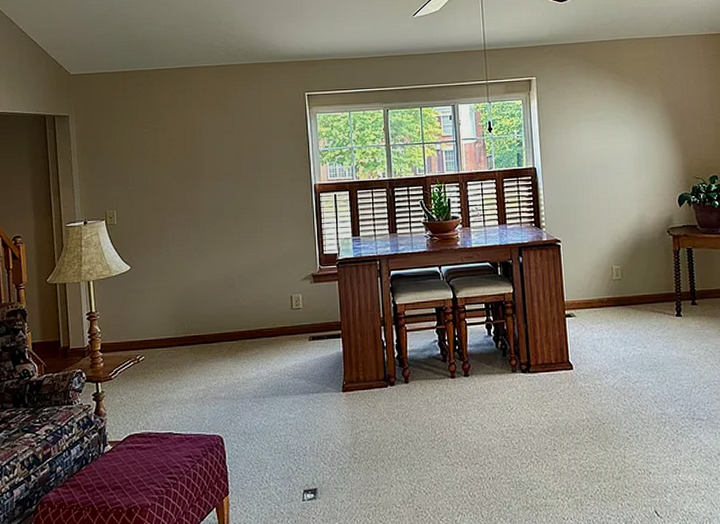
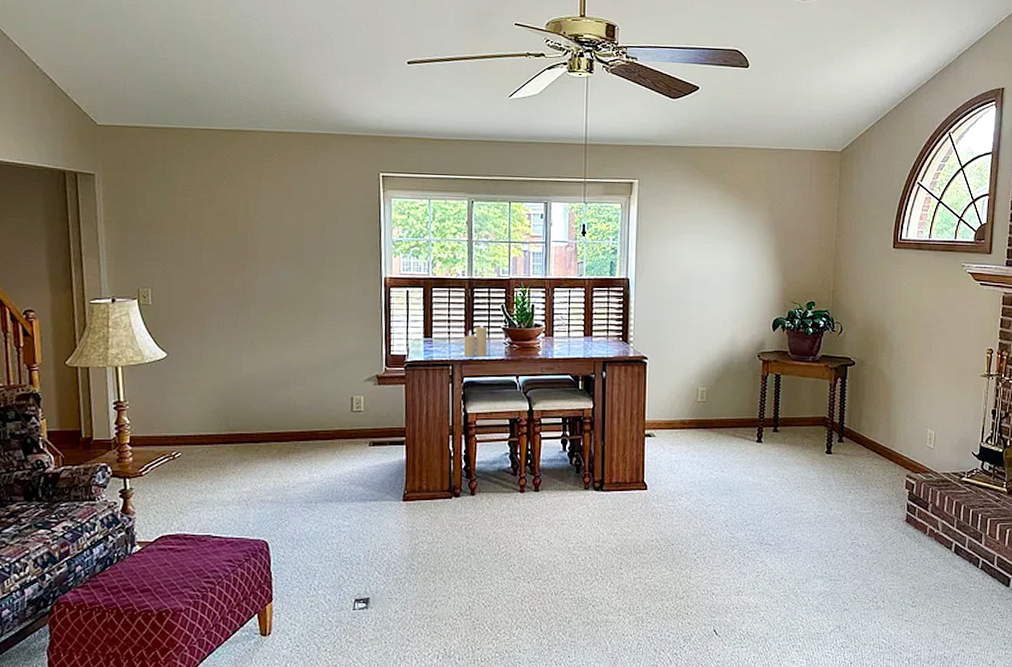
candle: none [388,219,411,252] -> present [463,323,488,358]

